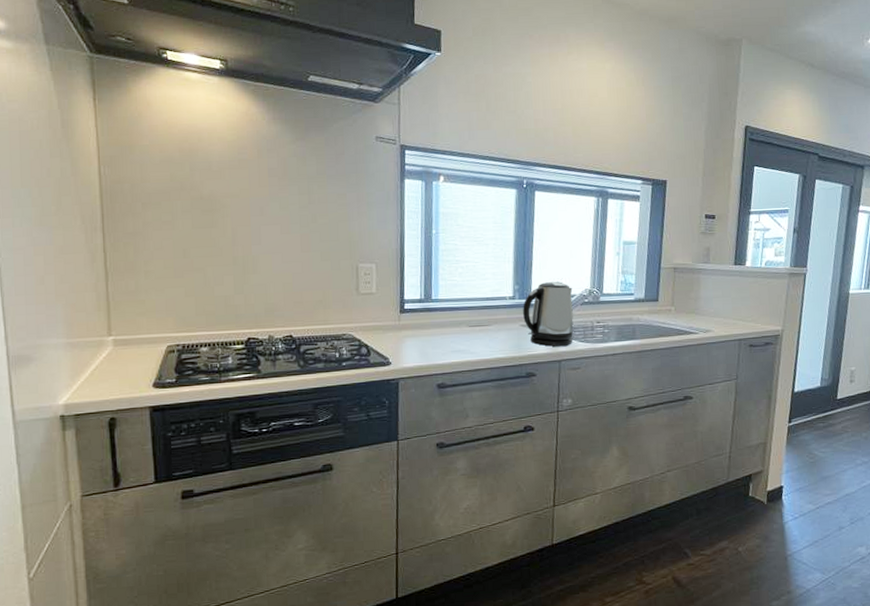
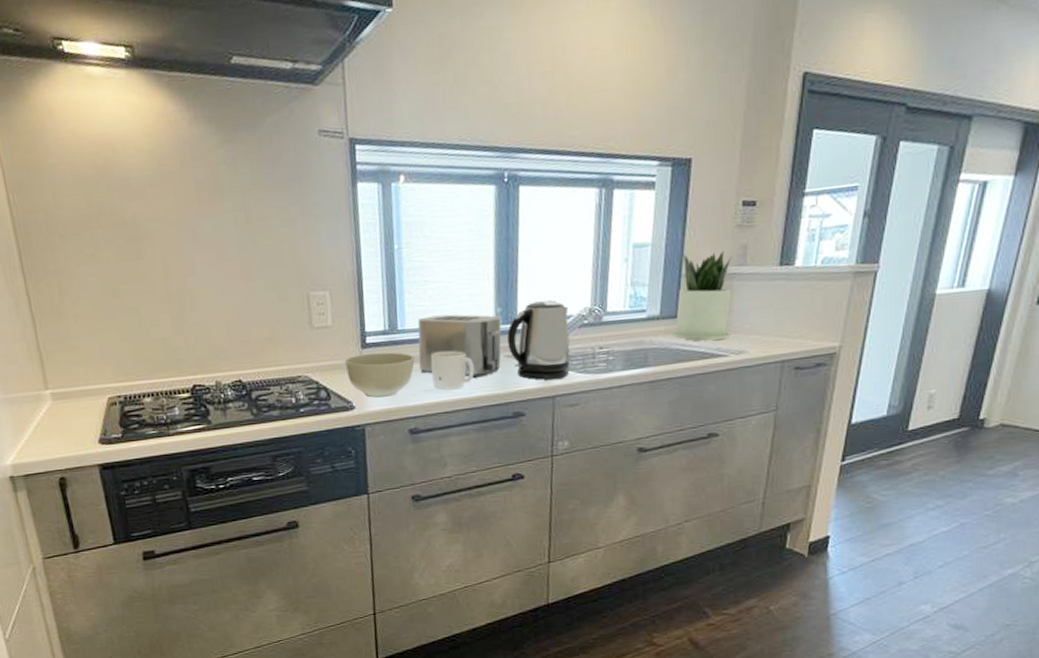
bowl: none [384,317,445,356] -> present [344,352,415,398]
toaster: none [448,288,519,342] -> present [417,314,502,378]
mug: none [458,318,495,352] -> present [430,350,475,391]
planter: none [653,251,701,321] -> present [670,251,733,342]

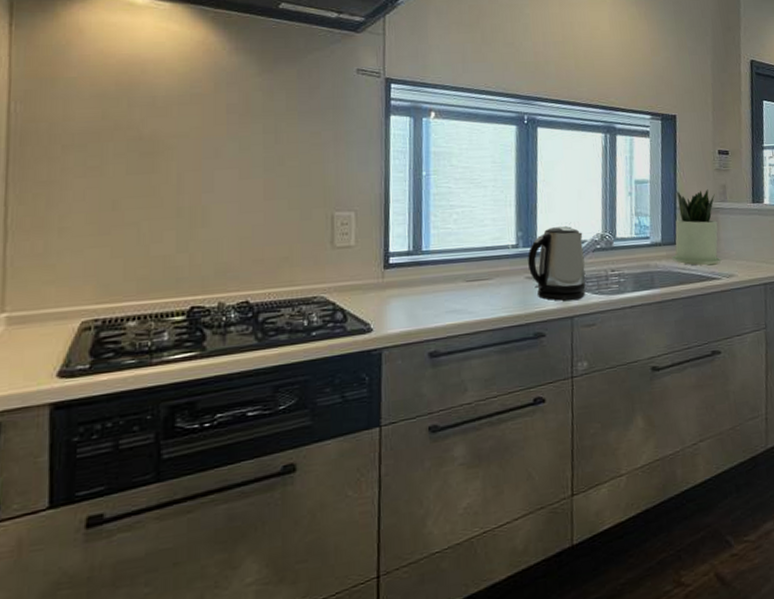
bowl: present [344,352,415,398] -> none [365,273,438,320]
toaster: present [417,314,502,378] -> none [441,237,523,299]
mug: present [430,350,475,391] -> none [453,272,497,312]

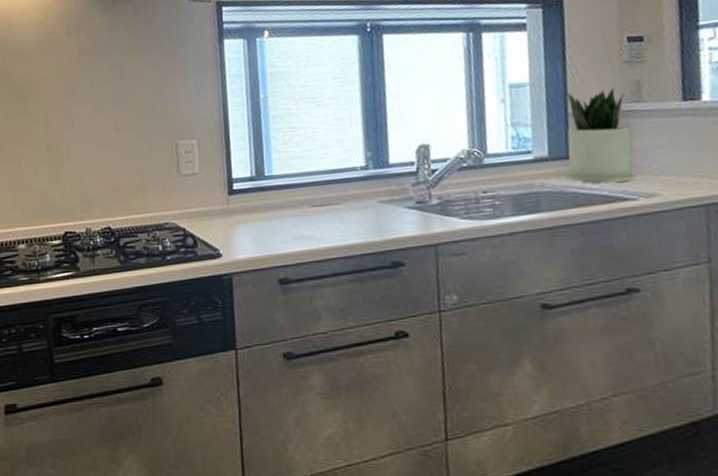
kettle: present [528,226,586,302] -> none [379,143,451,228]

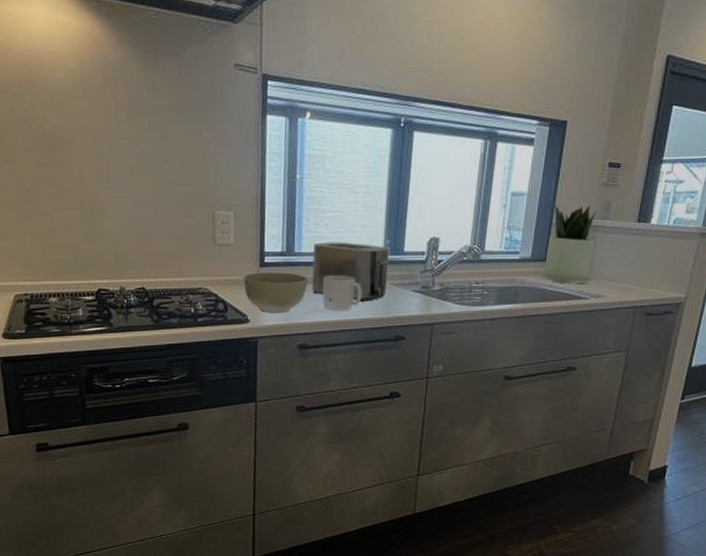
bowl: none [211,198,283,245] -> present [243,271,308,313]
toaster: none [285,159,375,225] -> present [312,242,390,302]
mug: none [299,196,347,239] -> present [322,275,362,312]

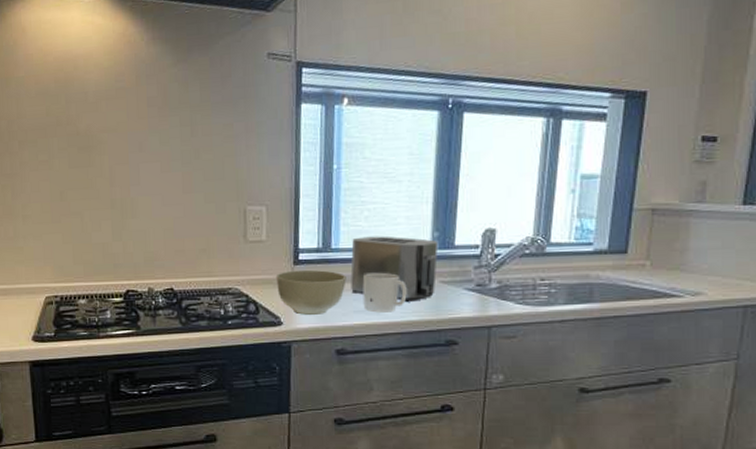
planter: present [539,205,597,285] -> none [619,187,689,280]

